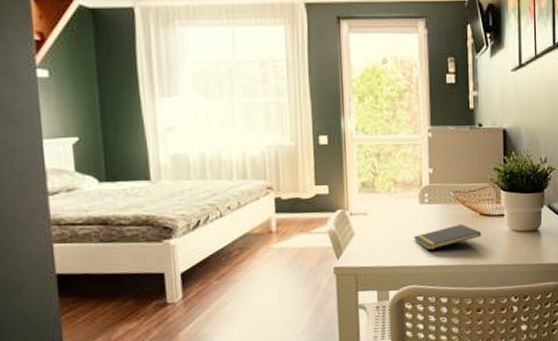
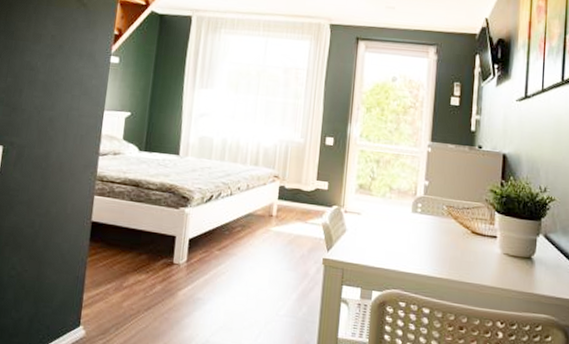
notepad: present [414,224,481,251] -> none [402,238,471,259]

